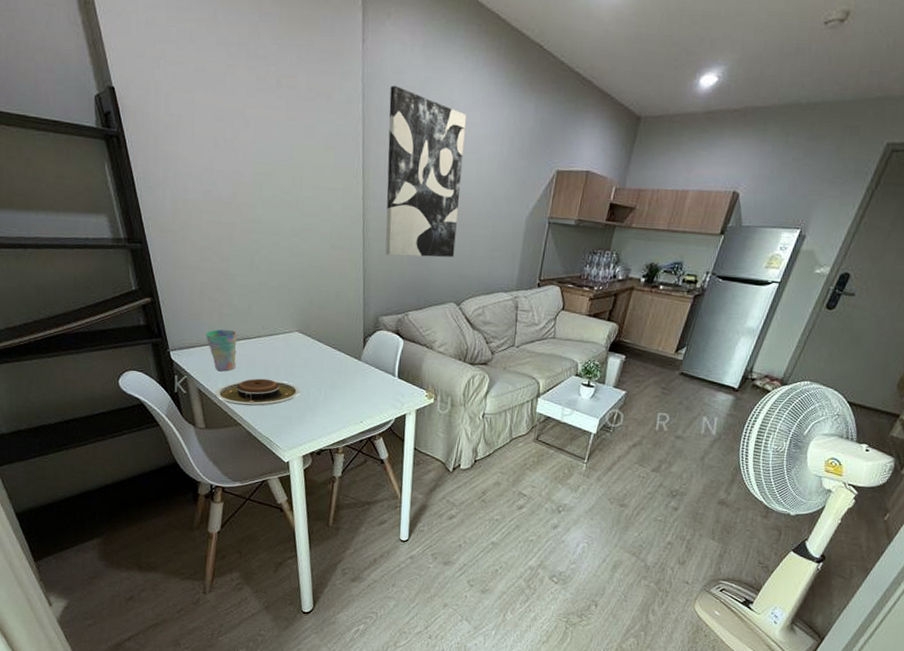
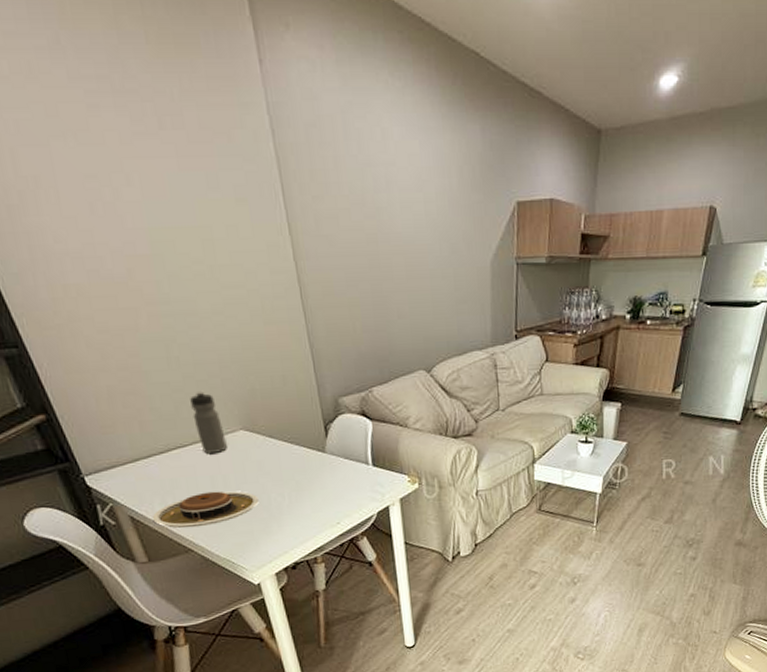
cup: present [206,329,237,372] -> none [126,439,173,492]
water bottle: none [261,295,283,348] -> present [190,390,227,453]
wall art: present [385,85,466,258] -> none [304,114,415,324]

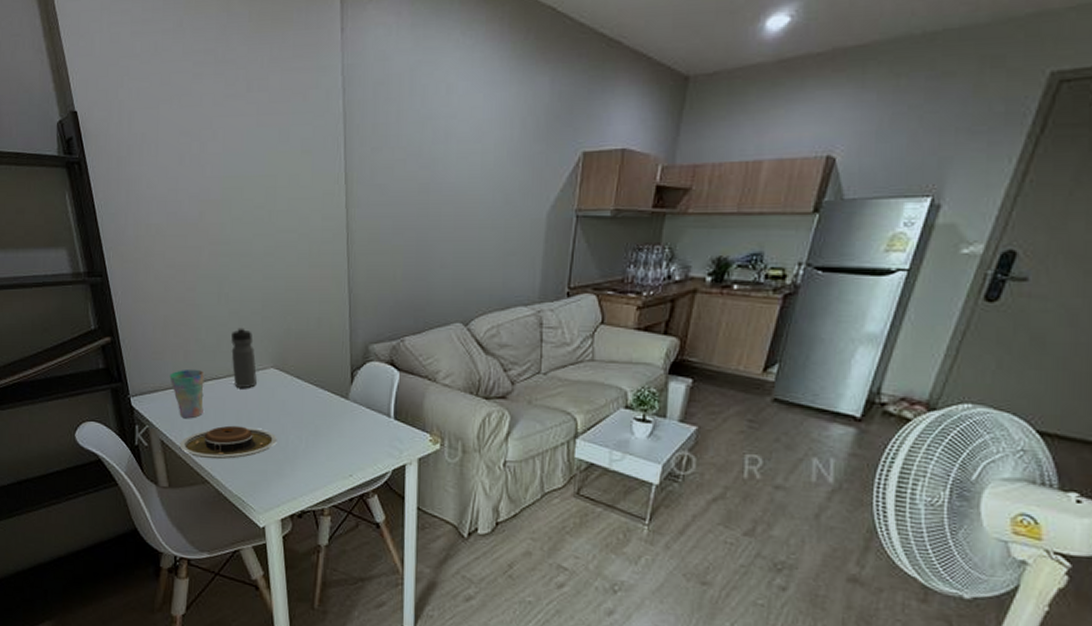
cup: none [126,439,173,492] -> present [169,369,204,419]

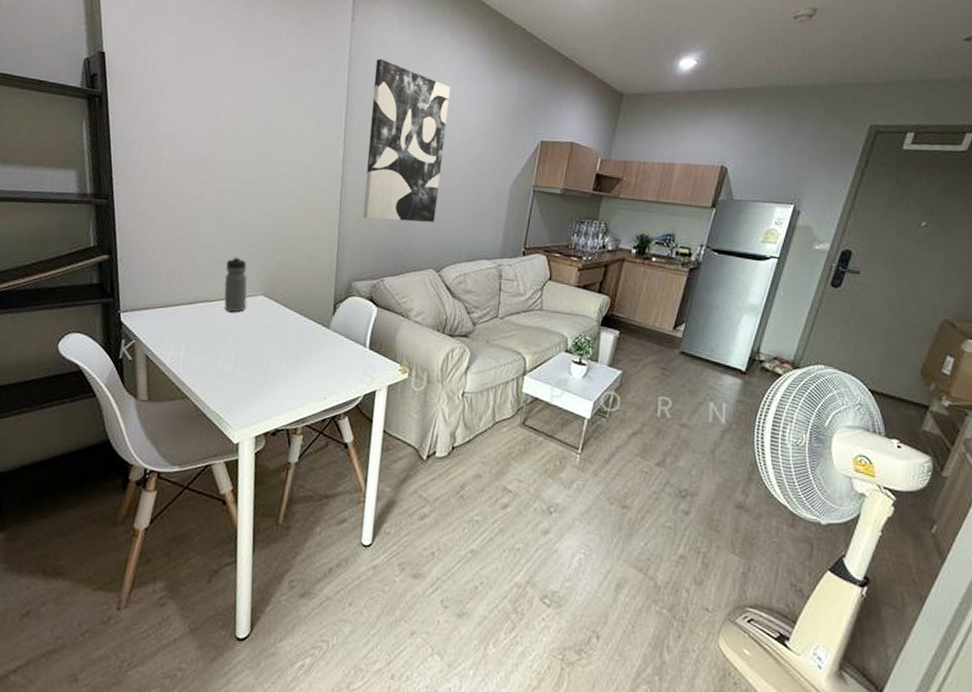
cup: present [169,369,204,419] -> none [162,290,197,337]
plate: present [179,425,277,460] -> none [163,345,260,377]
wall art: none [373,74,466,271] -> present [362,58,450,223]

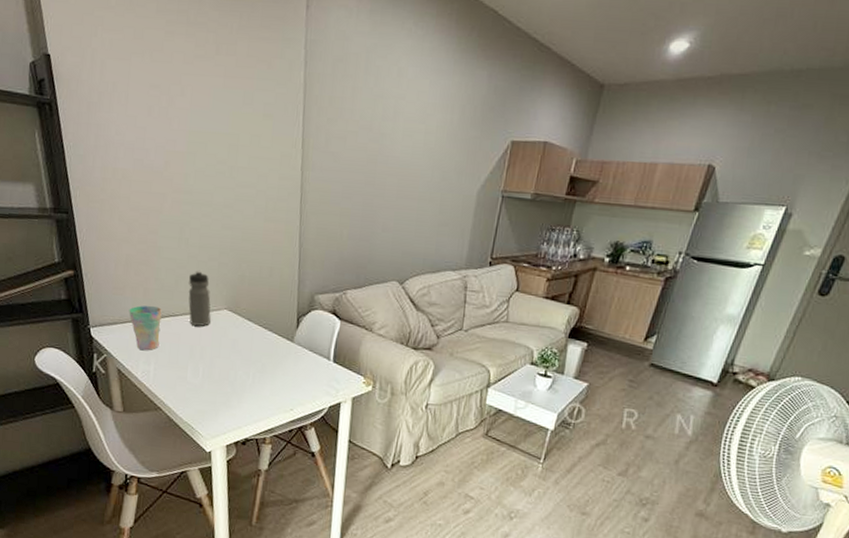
cup: none [162,290,197,337] -> present [129,305,162,351]
wall art: present [362,58,450,223] -> none [323,52,414,232]

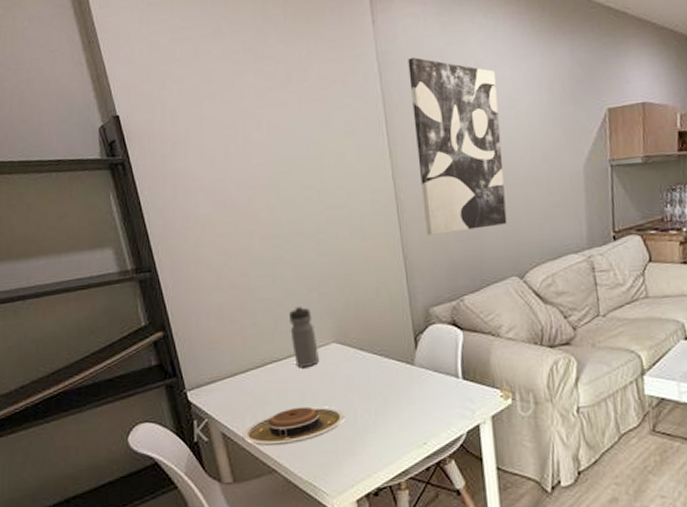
cup: present [129,305,162,351] -> none [227,353,265,407]
plate: none [135,359,227,389] -> present [242,406,345,446]
wall art: none [323,52,414,232] -> present [408,57,507,236]

